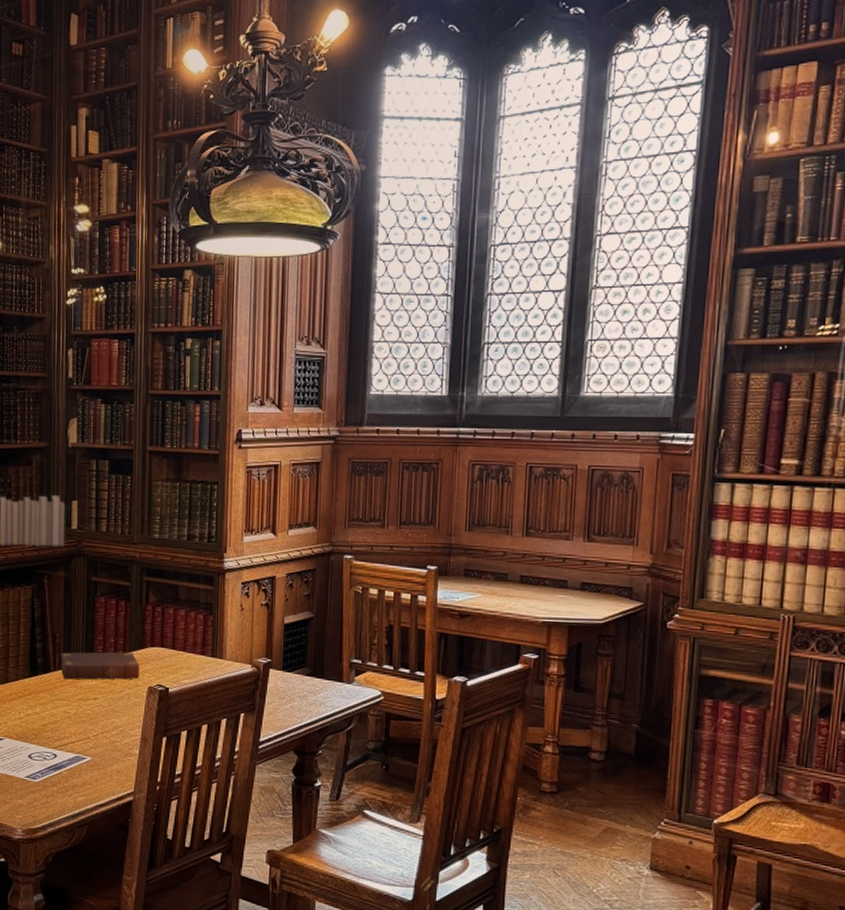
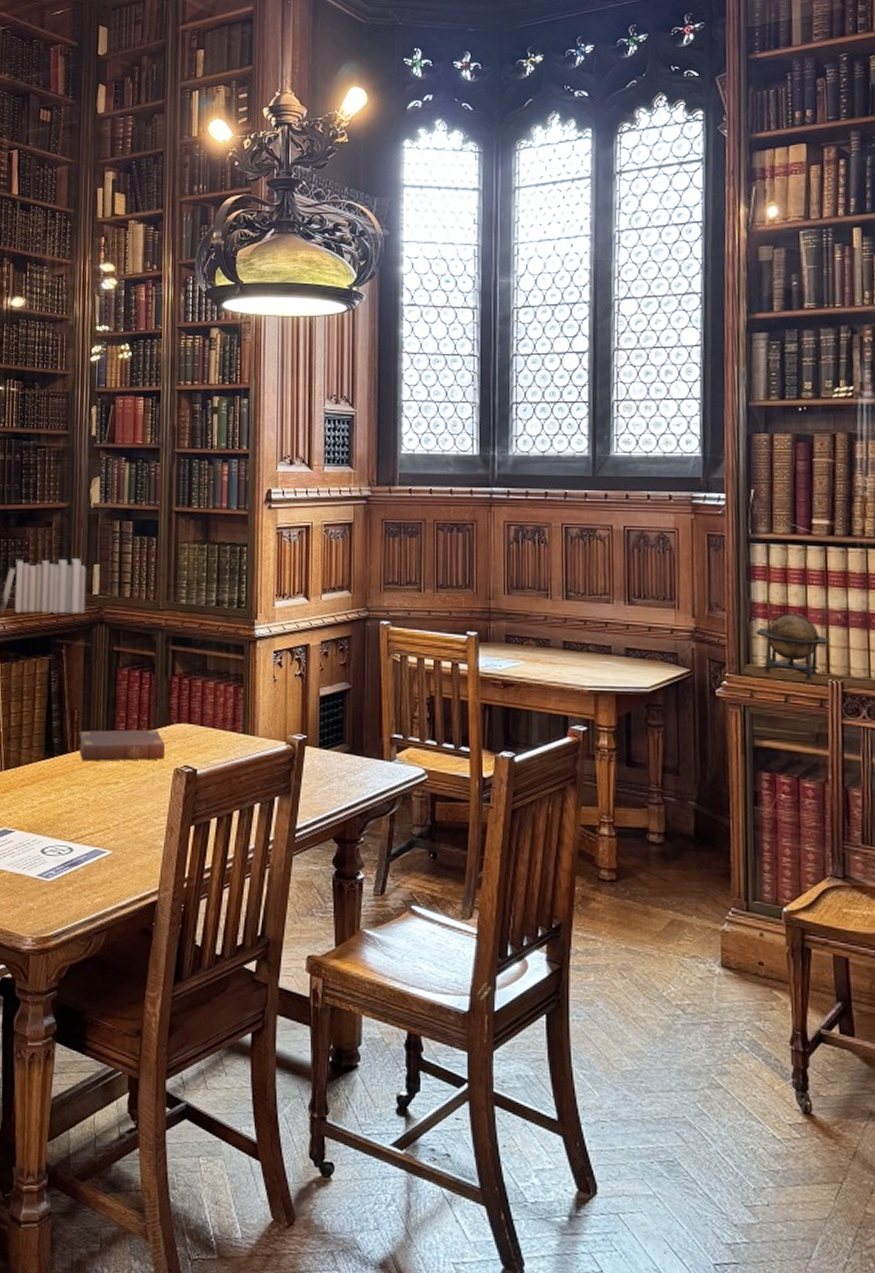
globe: none [712,549,787,615] -> present [755,612,830,680]

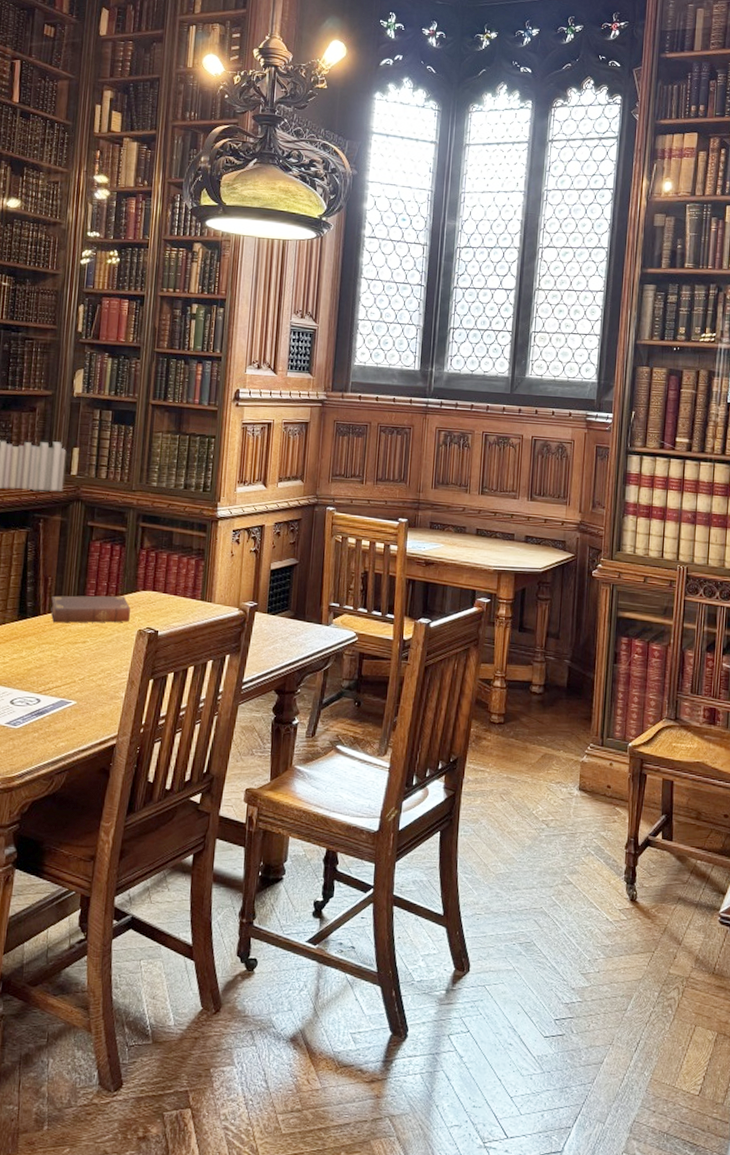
globe: present [755,612,830,680] -> none [626,511,681,565]

